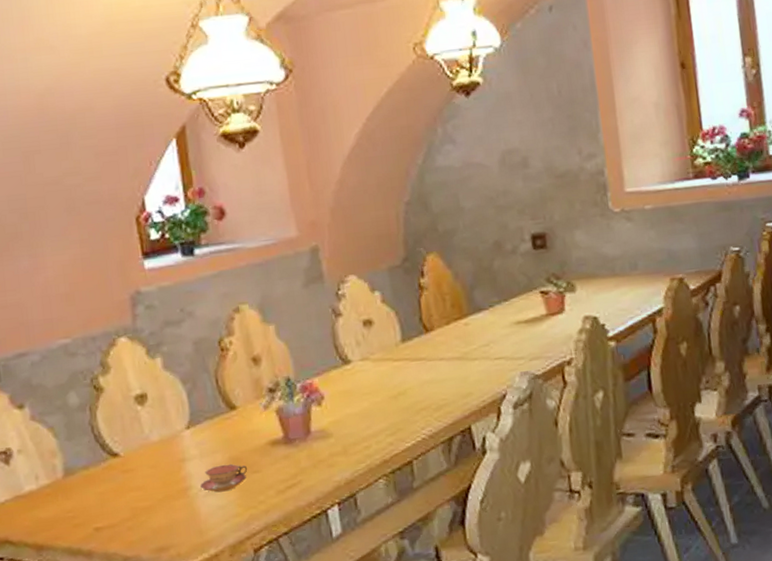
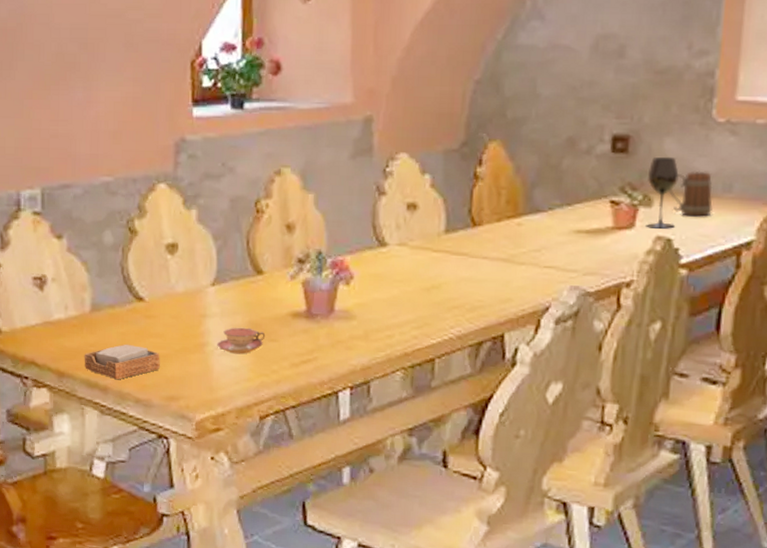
napkin holder: none [62,502,145,542] -> present [84,344,160,380]
wineglass: none [566,246,597,310] -> present [646,156,679,229]
beer mug: none [587,254,625,295] -> present [669,171,713,217]

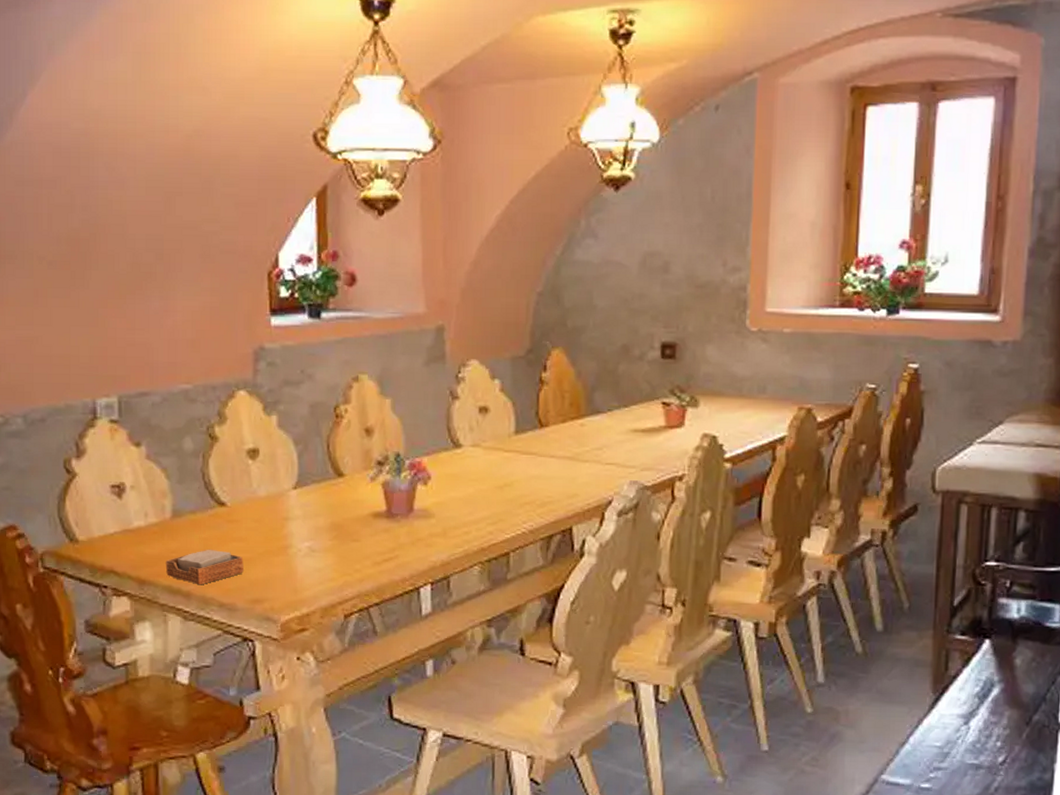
teacup: present [217,327,266,355] -> none [300,529,348,555]
wineglass: present [646,156,679,229] -> none [693,362,720,427]
beer mug: present [669,171,713,217] -> none [712,374,750,416]

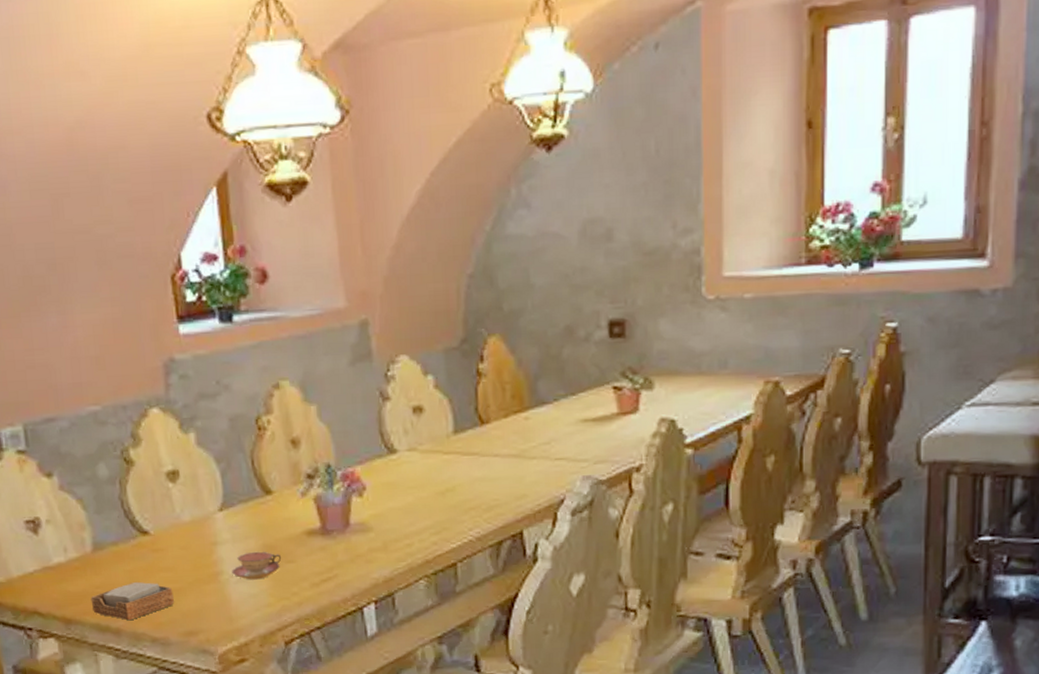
teacup: none [300,529,348,555] -> present [232,551,282,580]

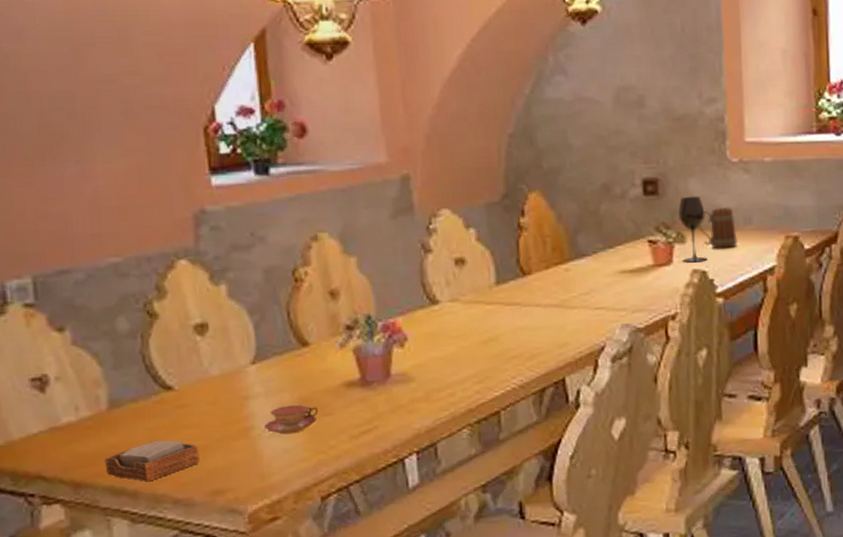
wineglass: none [646,337,677,411] -> present [677,196,707,263]
beer mug: none [668,349,711,396] -> present [699,206,738,249]

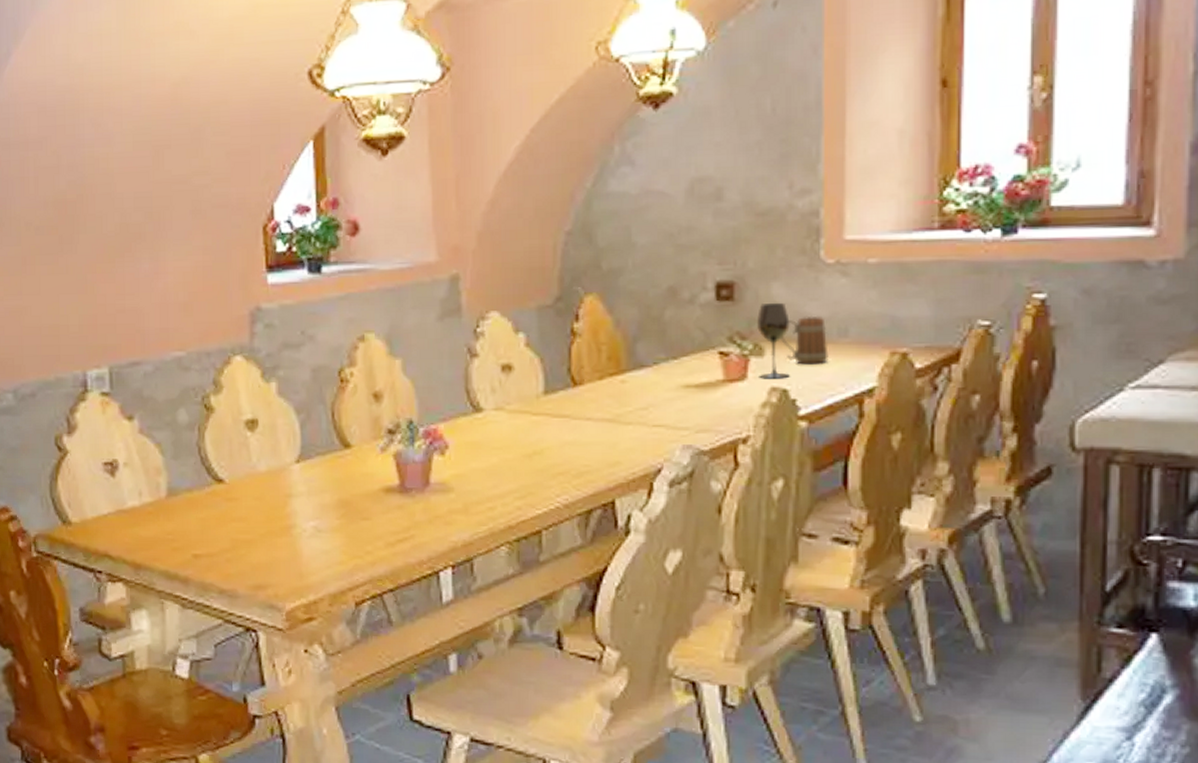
napkin holder: present [104,439,200,482] -> none [161,530,244,570]
teacup: present [264,404,319,435] -> none [305,506,357,536]

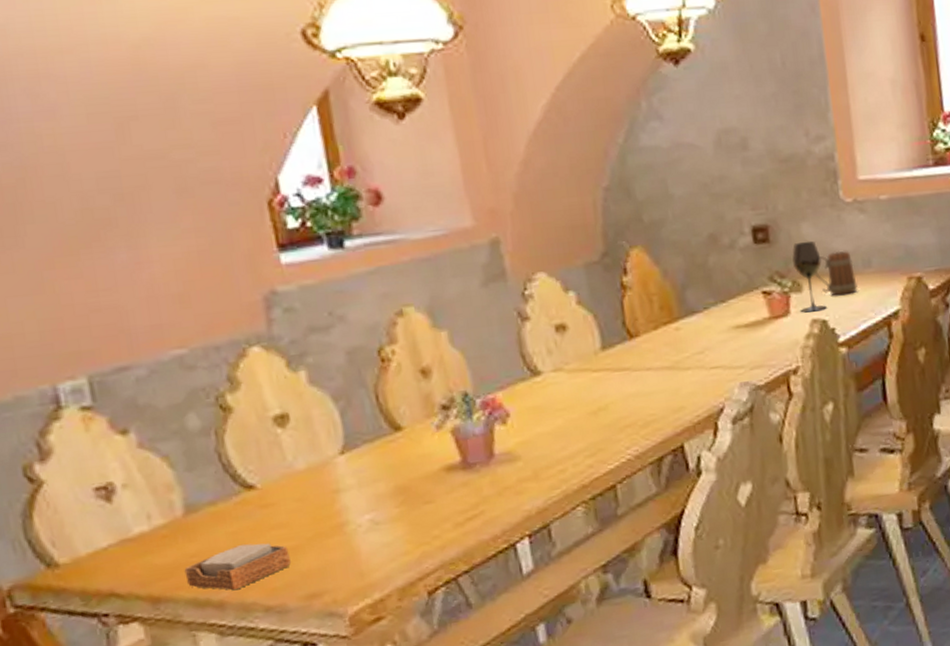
napkin holder: none [161,530,244,570] -> present [184,543,291,590]

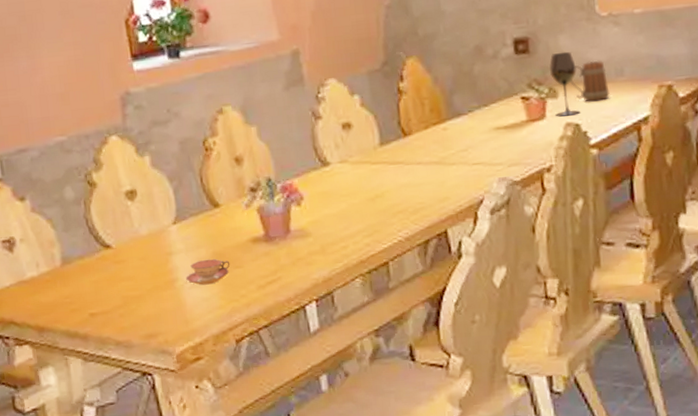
napkin holder: present [184,543,291,590] -> none [61,290,135,327]
teacup: none [359,493,418,528] -> present [186,258,230,285]

